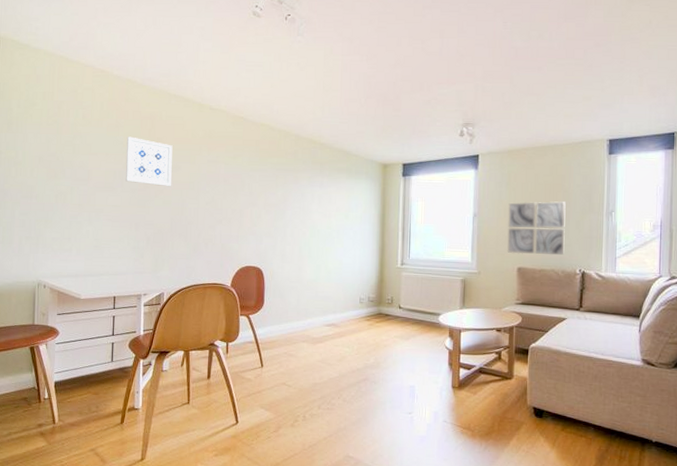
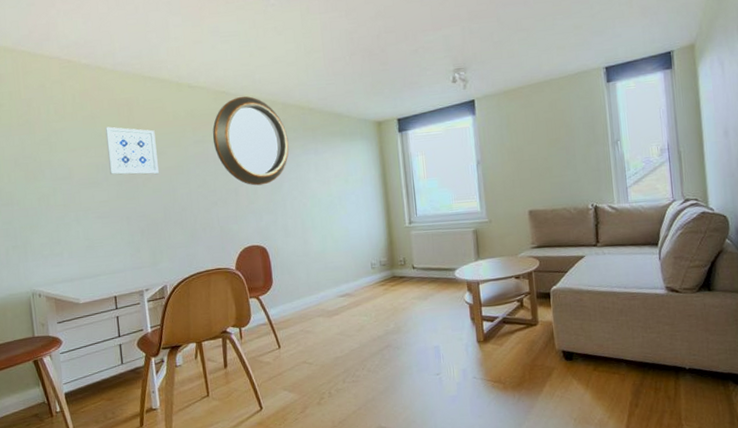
home mirror: none [226,123,297,210] -> present [212,96,289,186]
wall art: present [507,201,566,255] -> none [511,137,574,197]

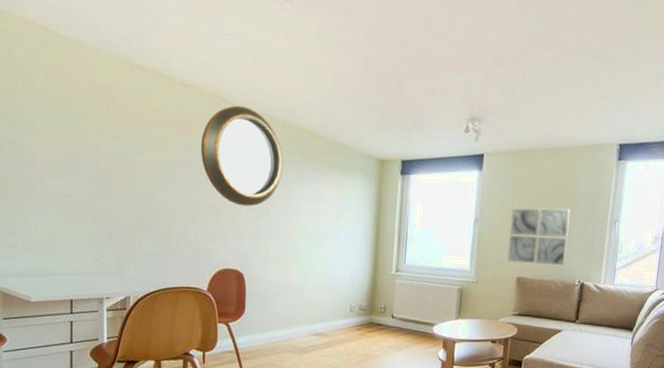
wall art: present [105,126,159,175] -> none [79,112,136,176]
wall art: none [511,137,574,197] -> present [507,207,571,265]

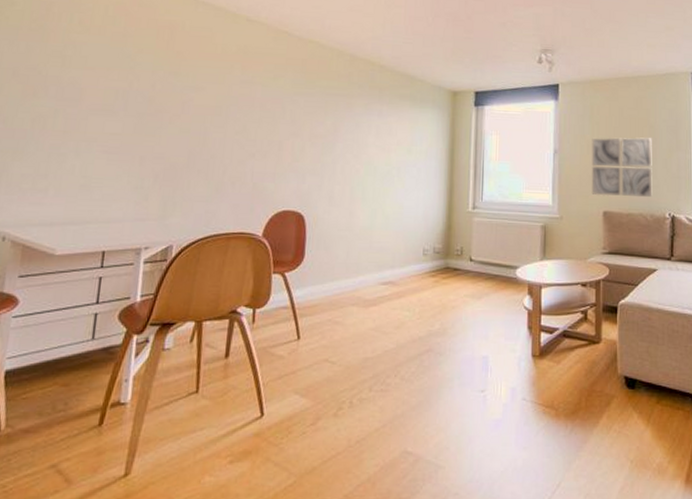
home mirror: present [200,105,283,207] -> none [263,40,351,142]

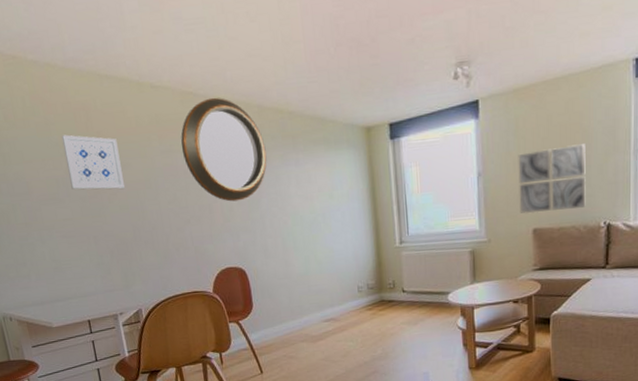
wall art: none [131,48,197,112] -> present [61,134,125,190]
home mirror: none [263,40,351,142] -> present [181,97,267,202]

